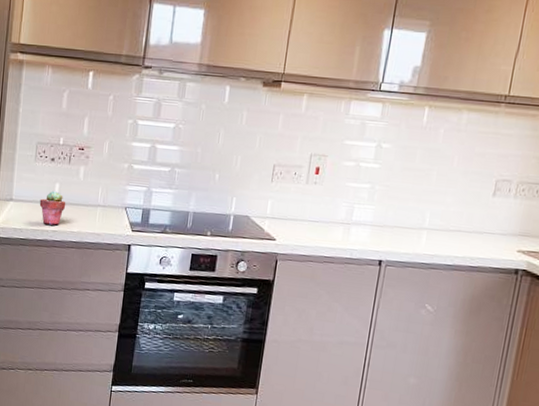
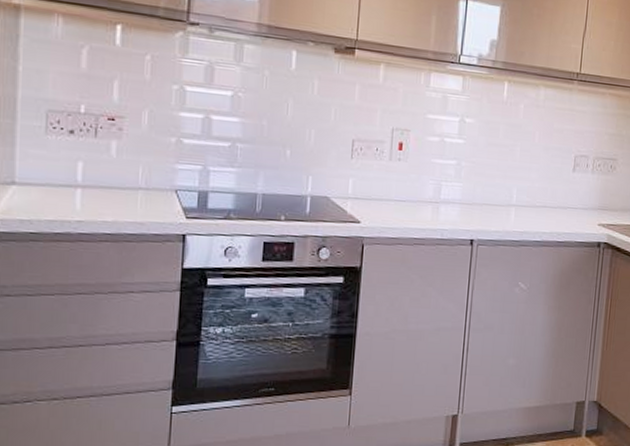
potted succulent: present [39,191,66,226] -> none [55,171,94,215]

